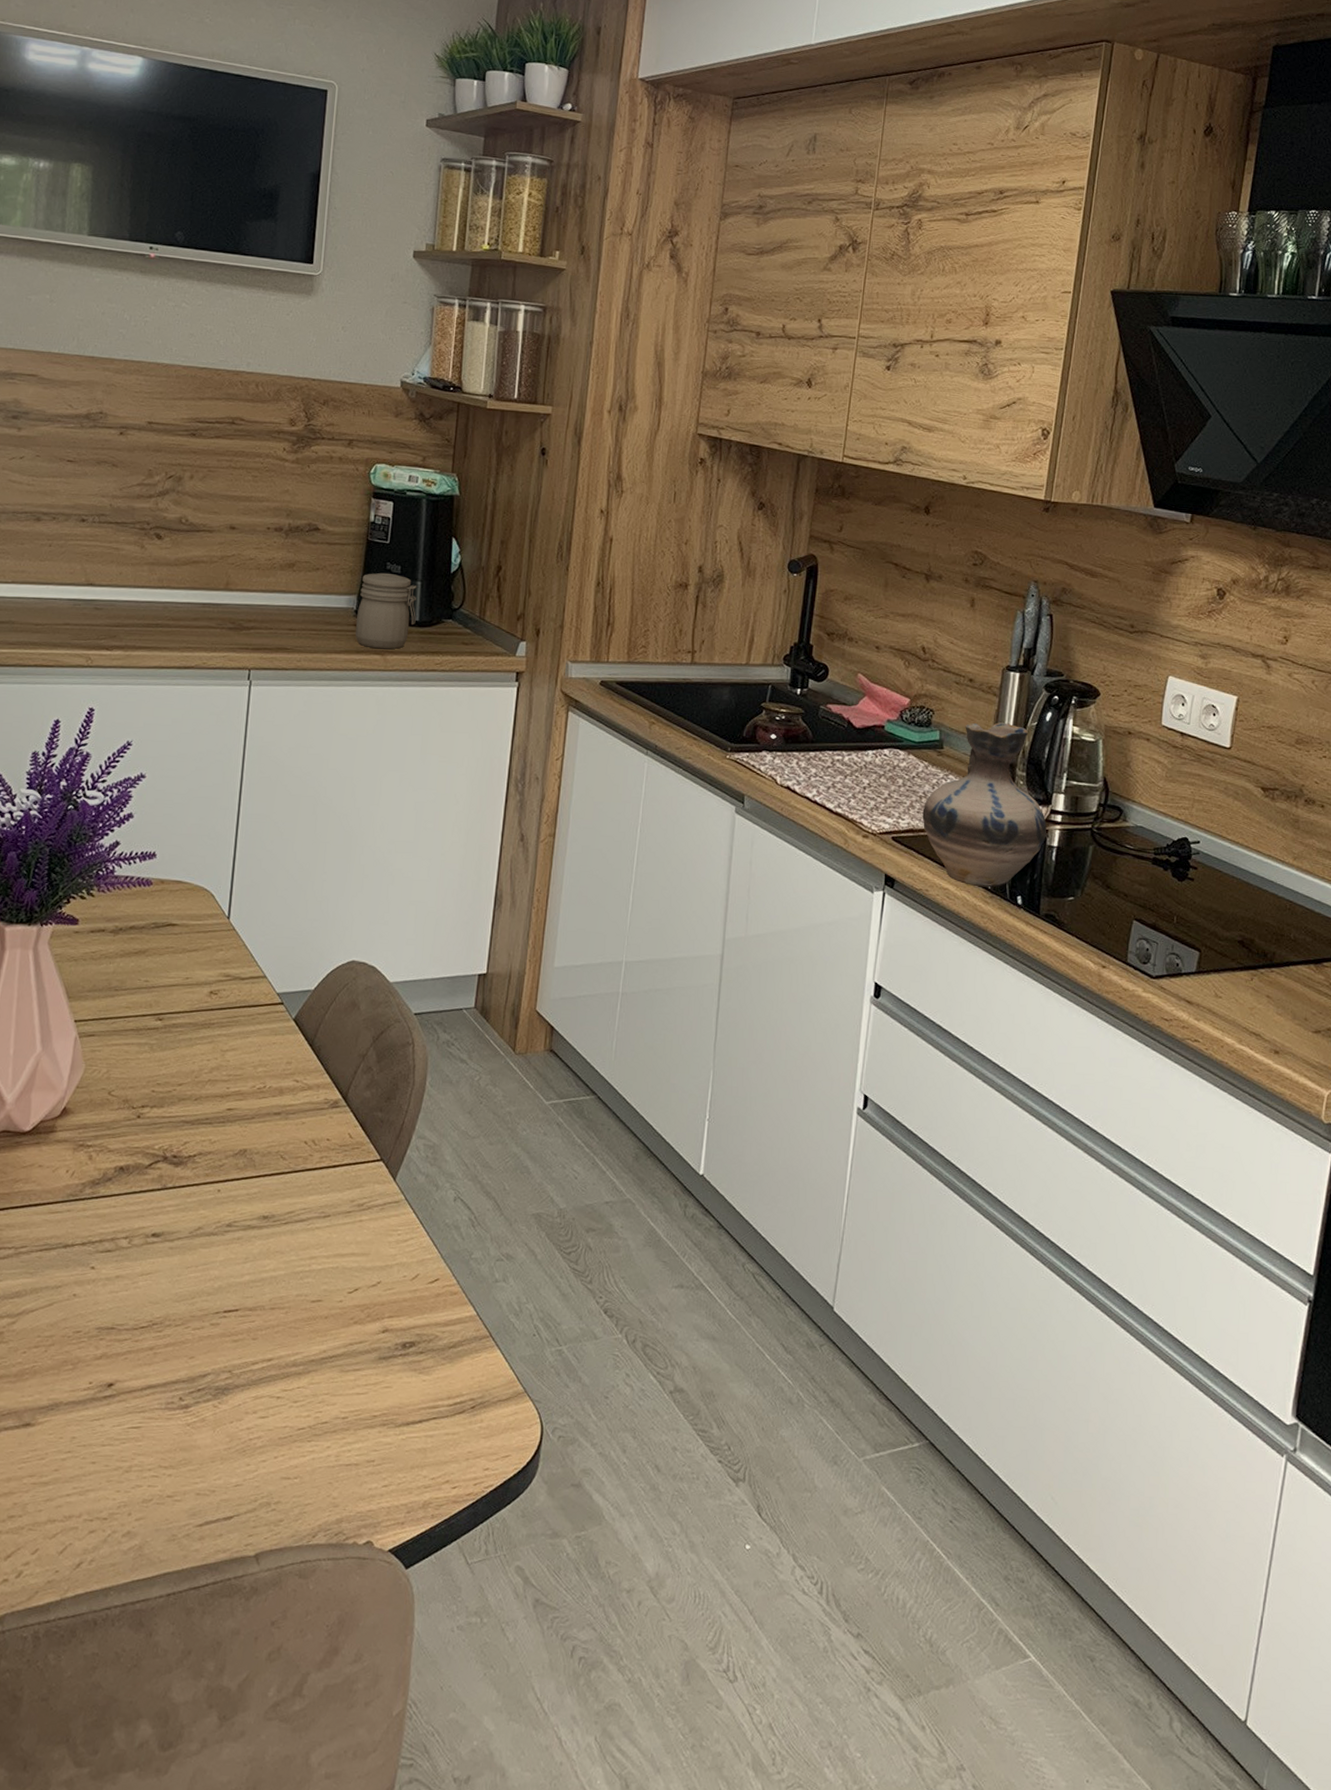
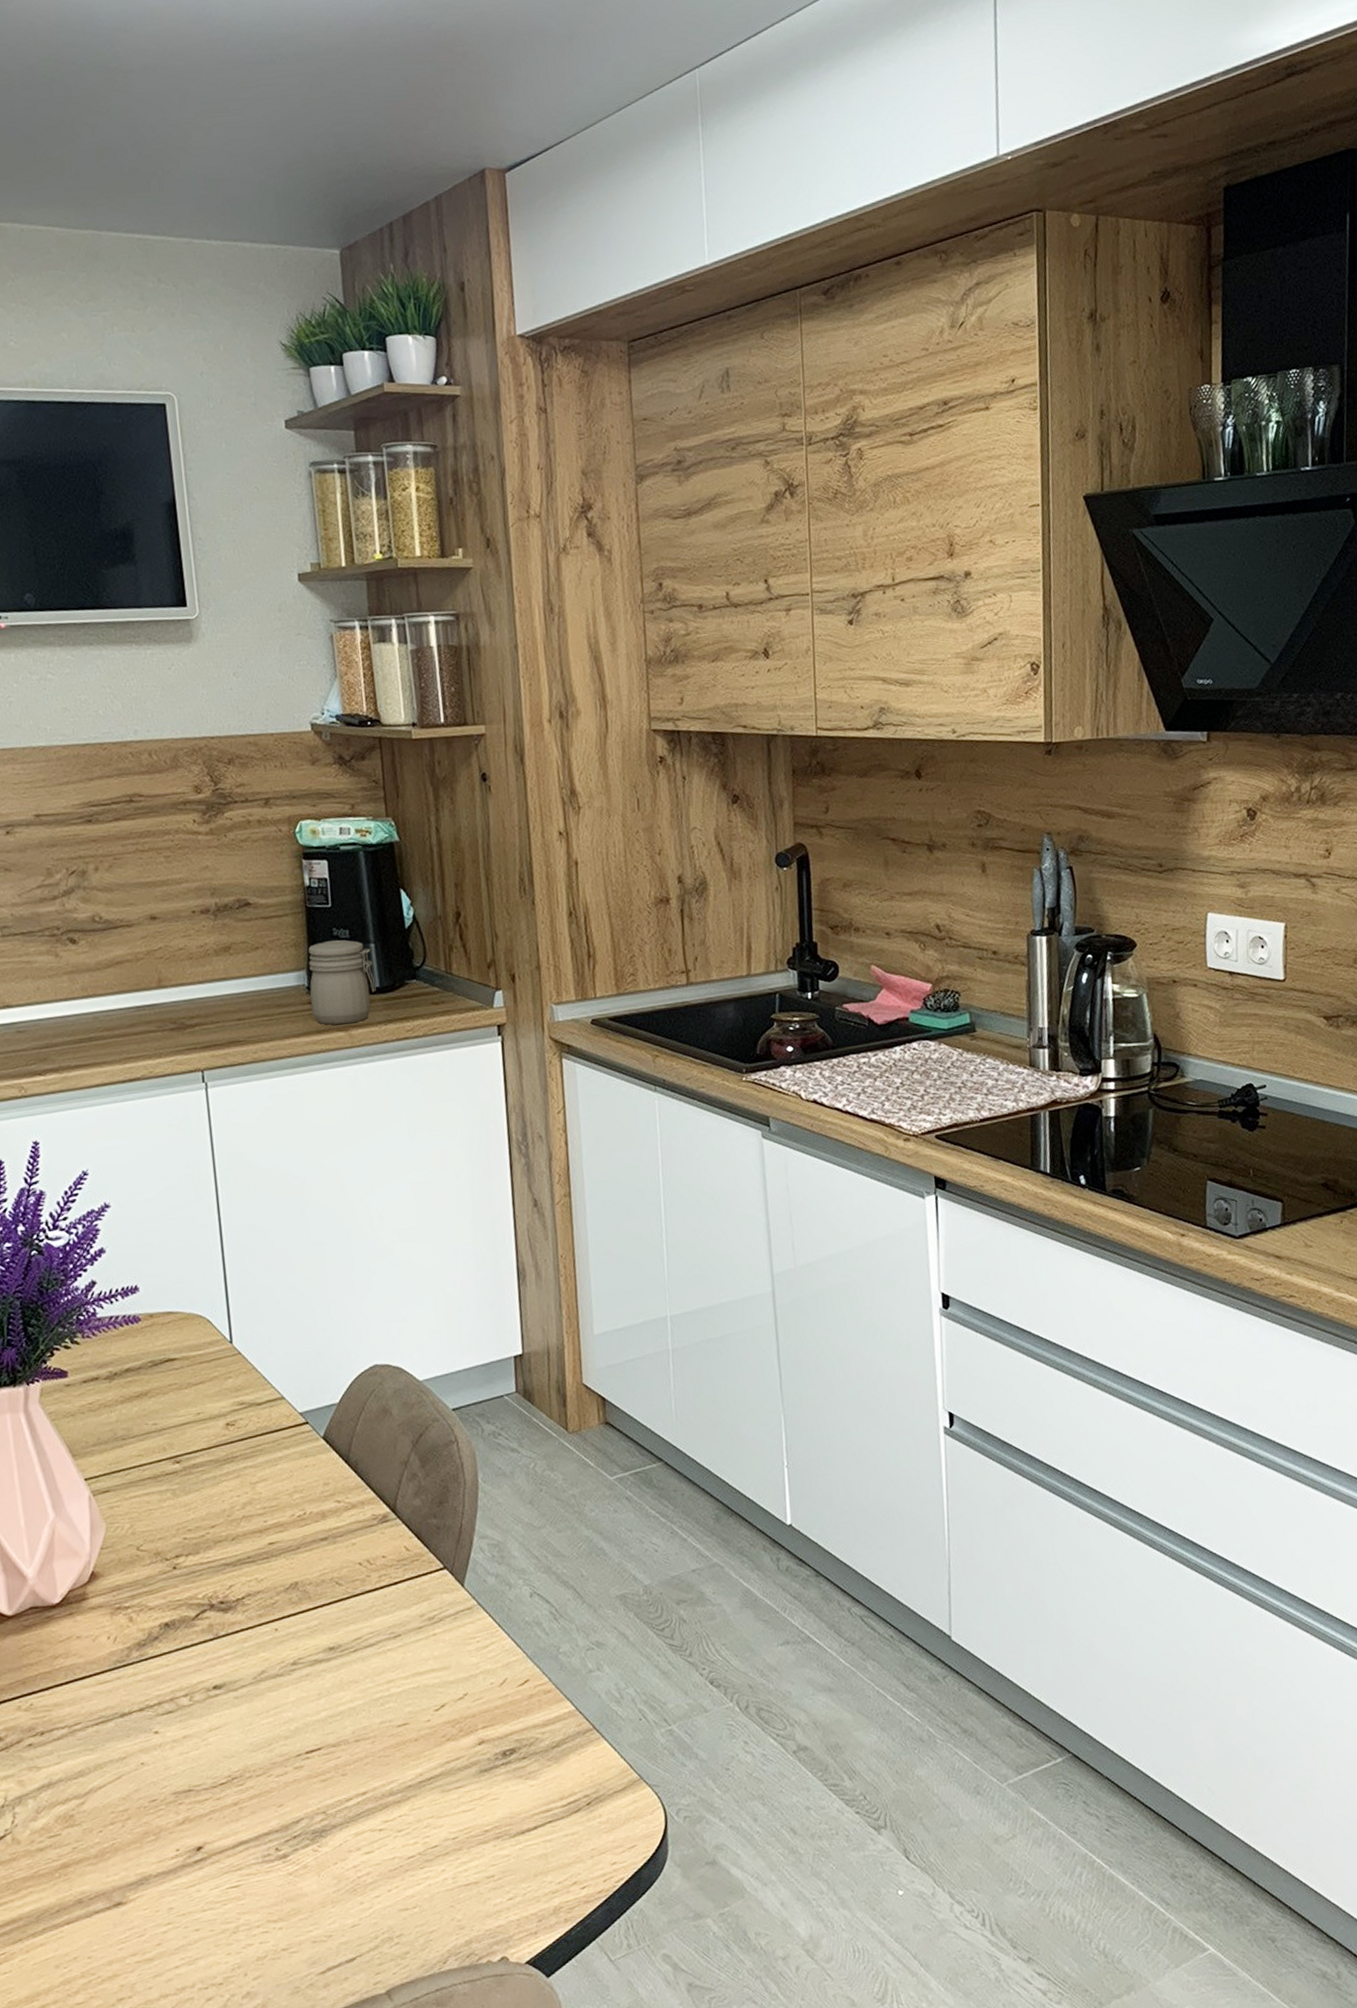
ceramic jug: present [922,722,1047,888] -> none [964,992,1101,1174]

